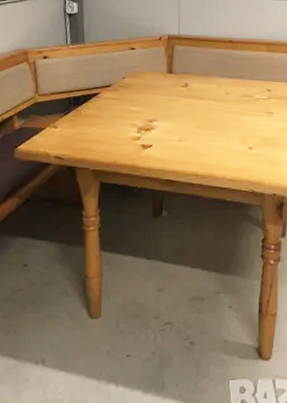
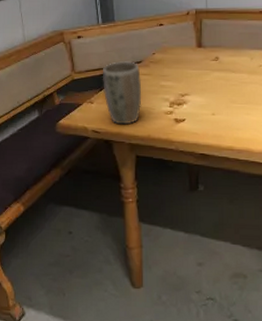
plant pot: none [68,85,110,151] -> present [102,61,142,125]

